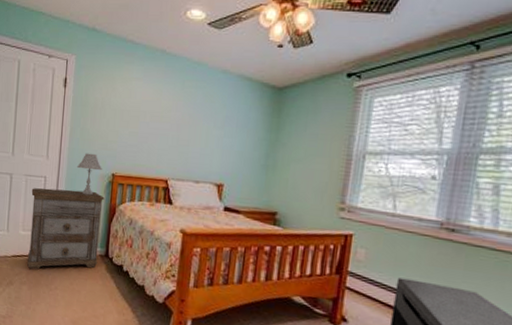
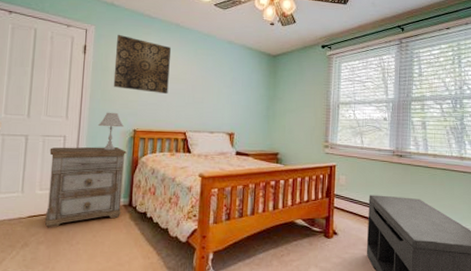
wall art: none [92,64,156,134] -> present [113,34,172,94]

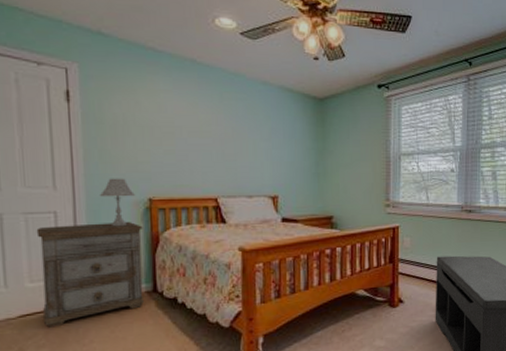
wall art: present [113,34,172,94] -> none [112,74,190,151]

